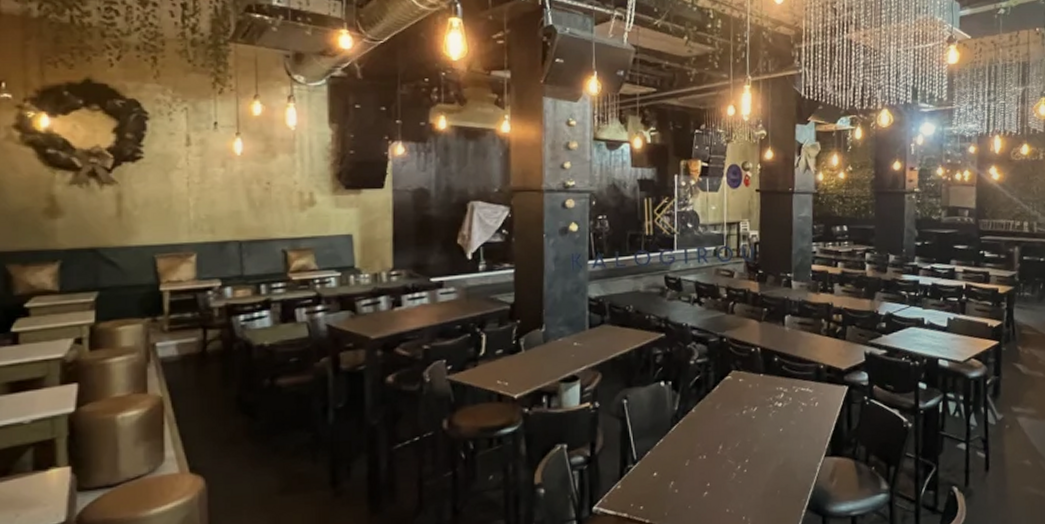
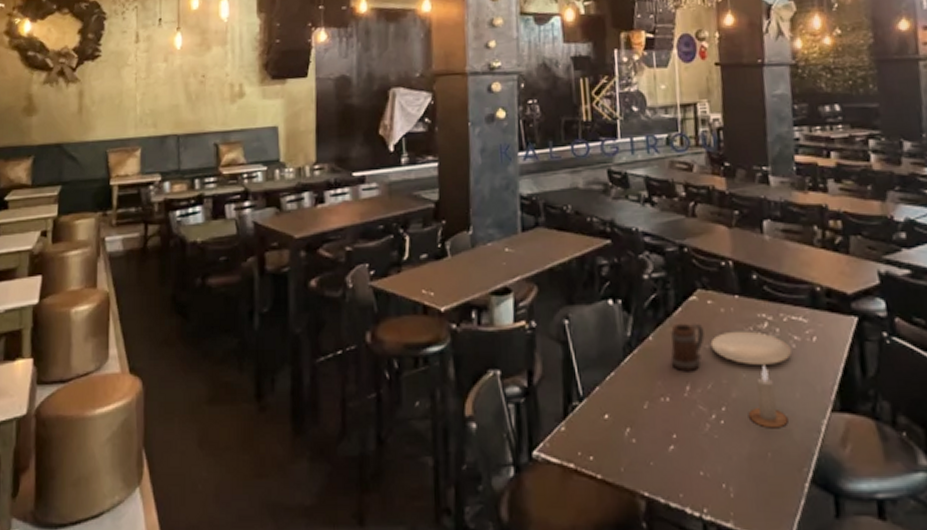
beer mug: none [708,396,736,435] -> present [669,322,705,372]
plate: none [740,400,800,426] -> present [710,330,793,365]
candle: none [766,425,794,473] -> present [749,364,788,429]

